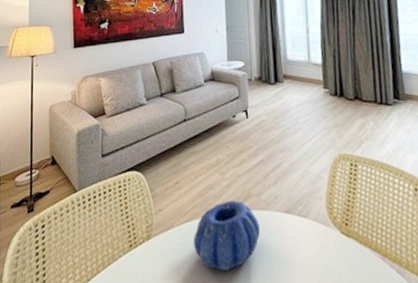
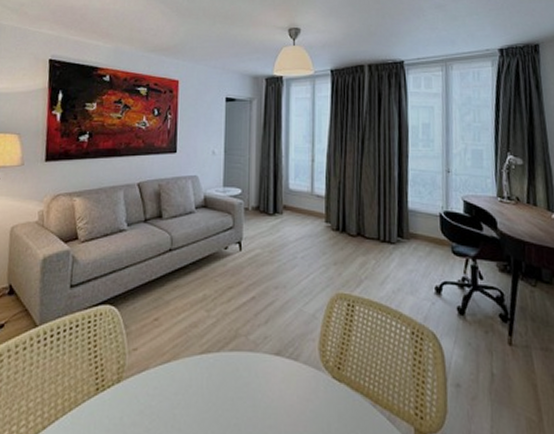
decorative bowl: present [194,200,260,272] -> none [171,340,245,419]

